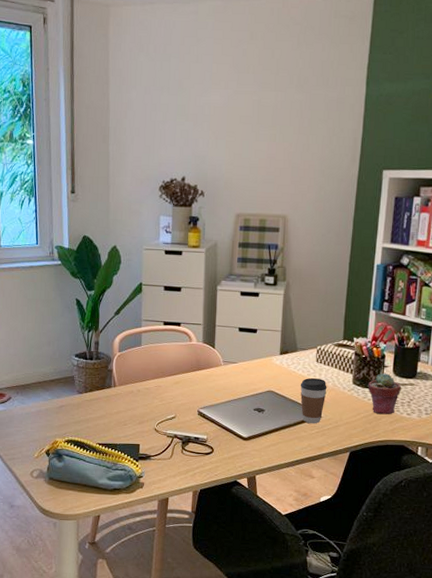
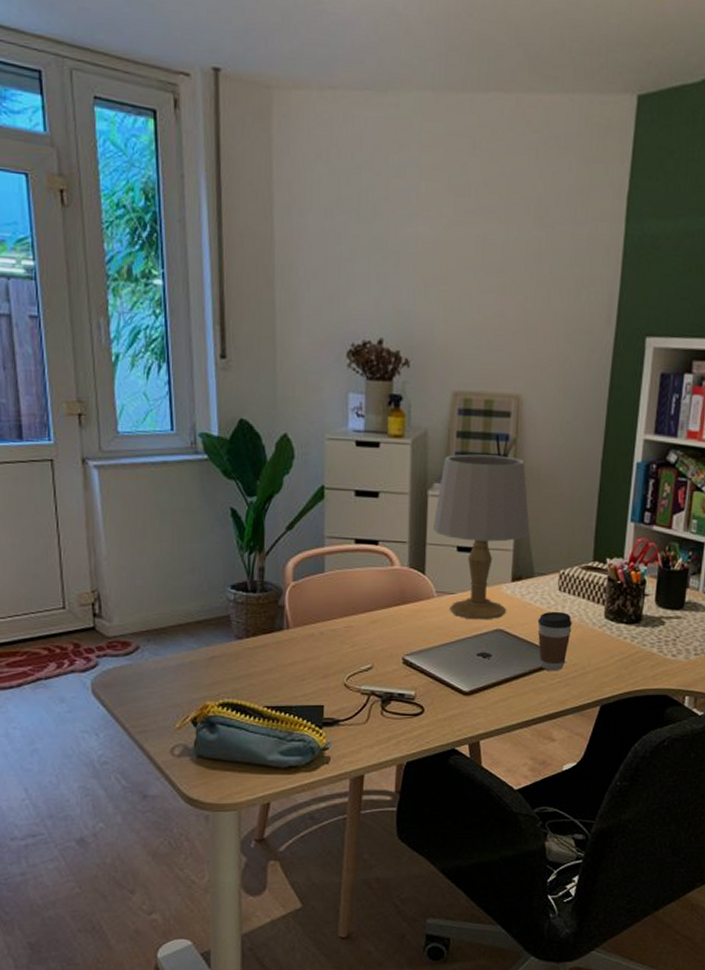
table lamp: none [220,259,294,383] -> present [432,454,530,620]
potted succulent: present [368,373,401,415] -> none [623,604,665,657]

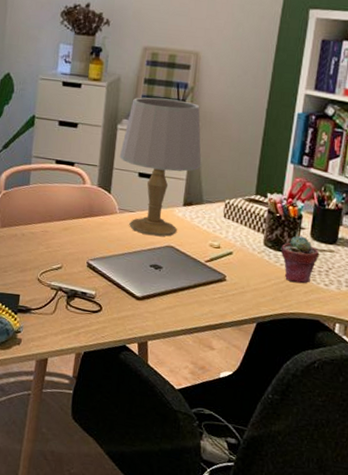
coffee cup: present [537,612,572,671] -> none [203,235,235,288]
potted succulent: none [623,604,665,657] -> present [281,235,319,284]

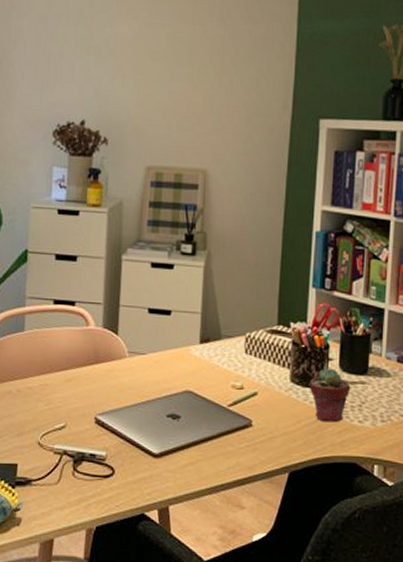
table lamp: present [119,97,201,237] -> none [125,222,217,381]

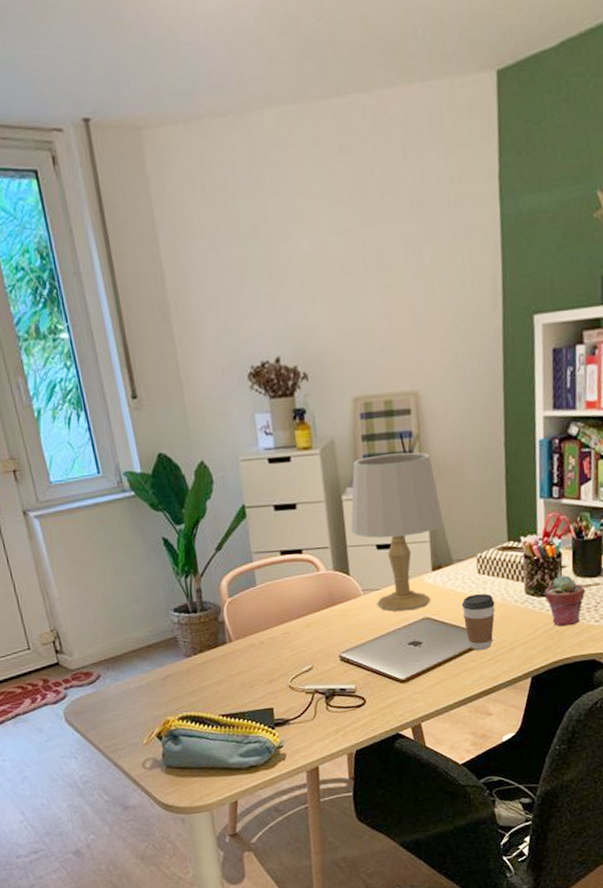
table lamp: none [125,222,217,381] -> present [350,452,444,612]
coffee cup: none [225,374,259,435] -> present [461,593,495,651]

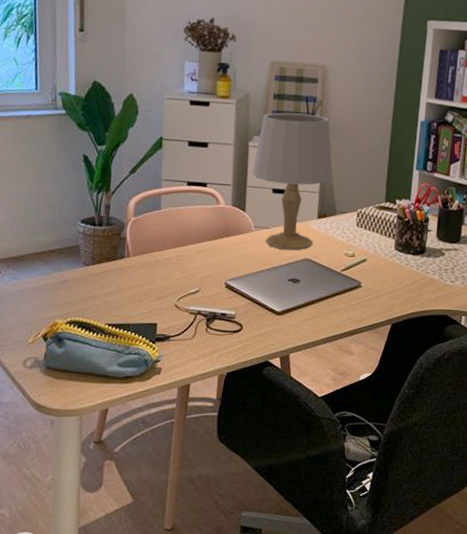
coffee cup: present [461,593,495,651] -> none [339,244,368,295]
potted succulent: present [544,575,585,627] -> none [410,238,445,283]

